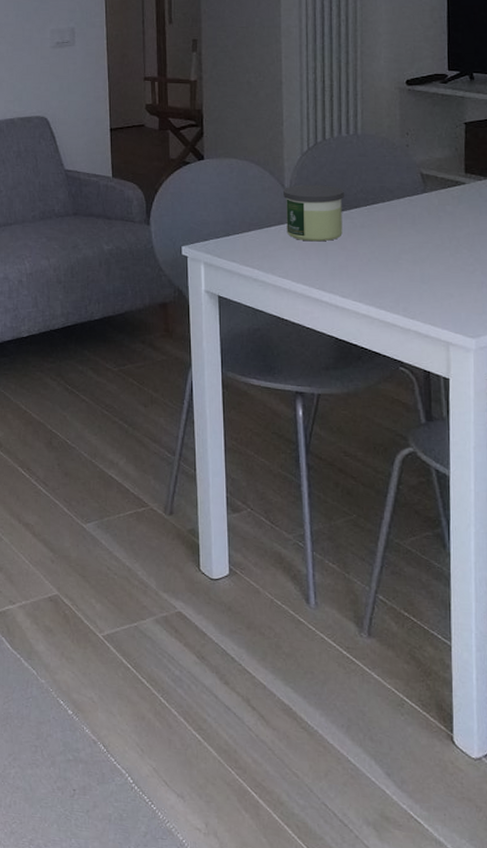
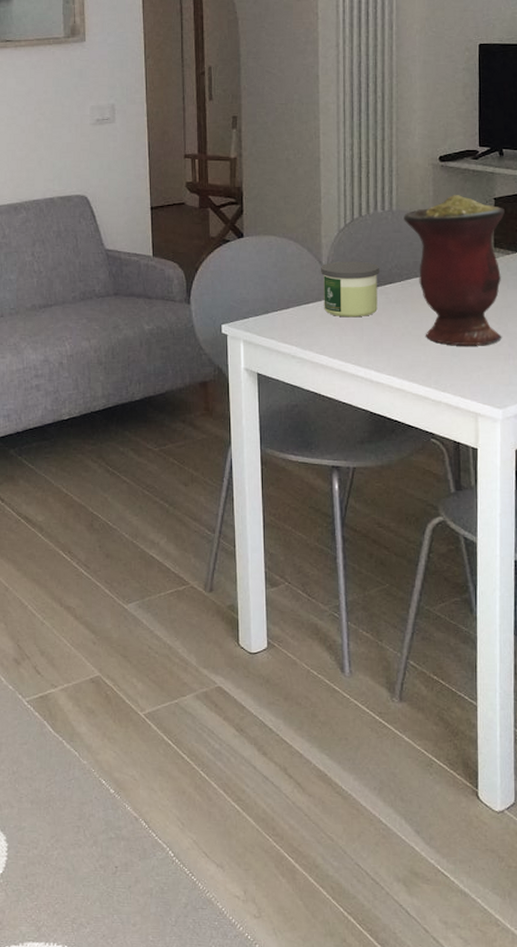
vase: none [369,119,477,273] -> present [404,195,506,346]

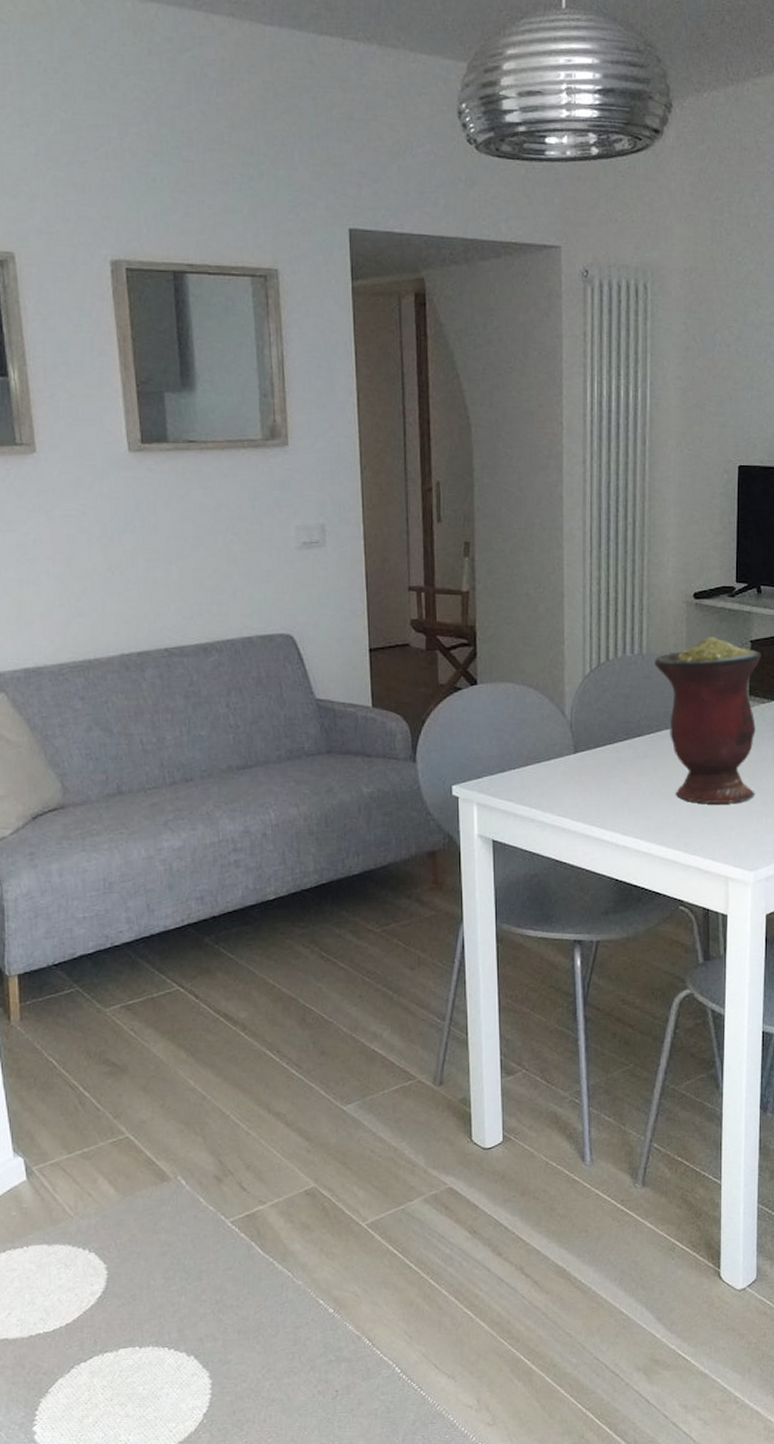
candle: present [321,261,379,318] -> none [564,711,627,775]

